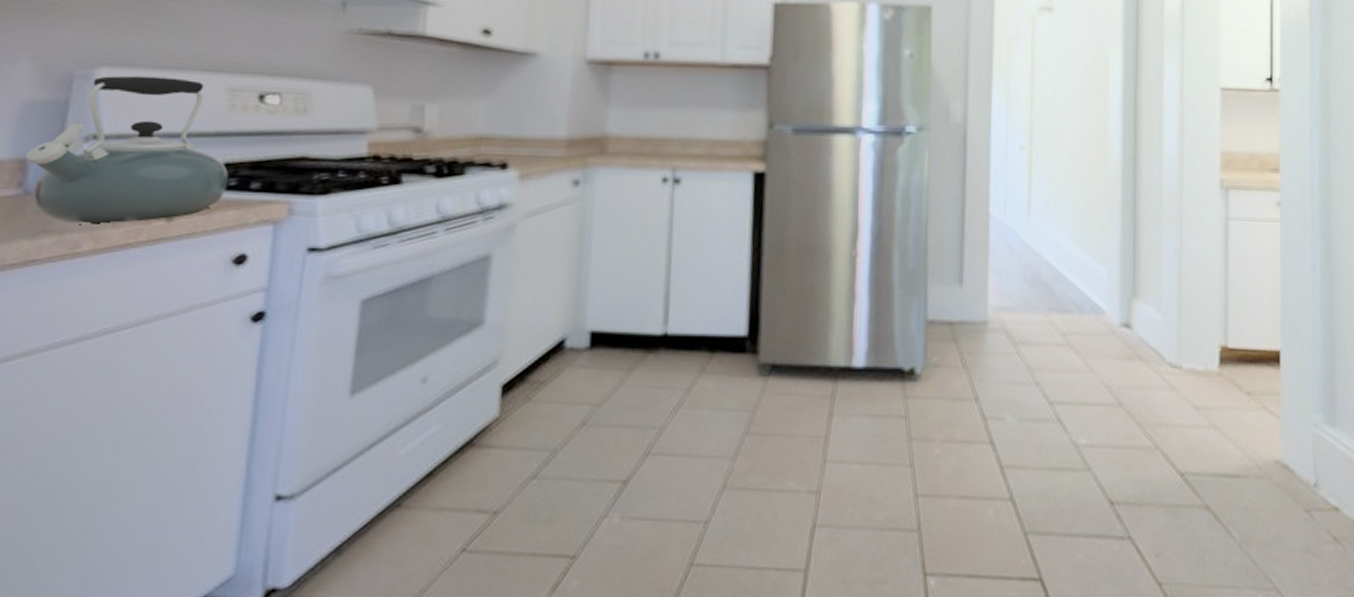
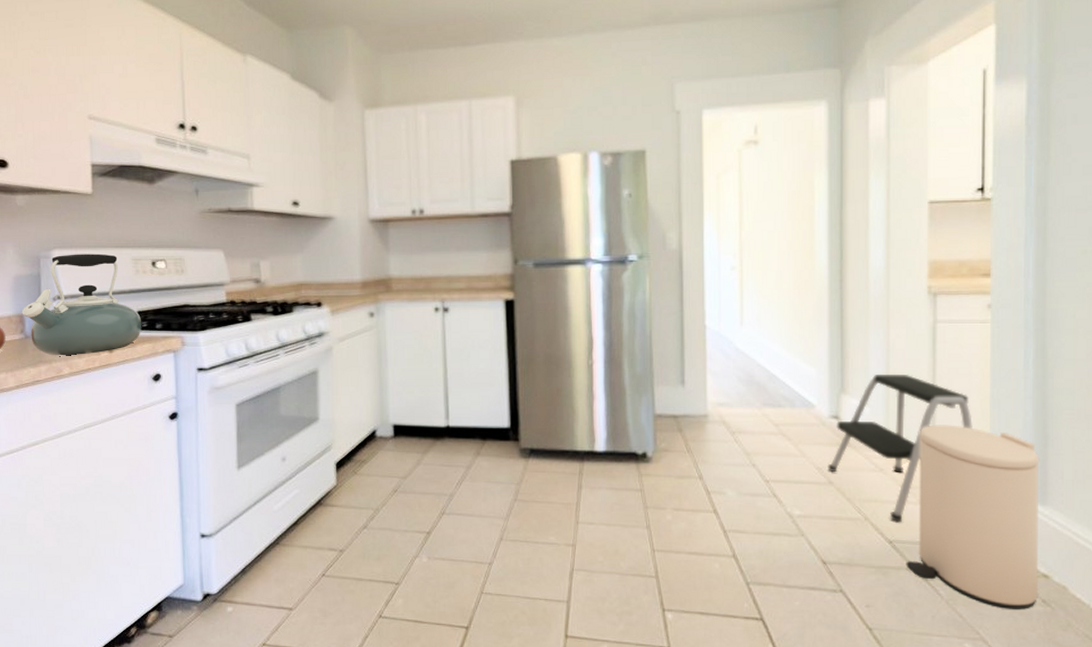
step stool: none [1117,275,1264,450] -> present [828,373,973,522]
pedal bin: none [1198,335,1330,550] -> present [906,425,1040,609]

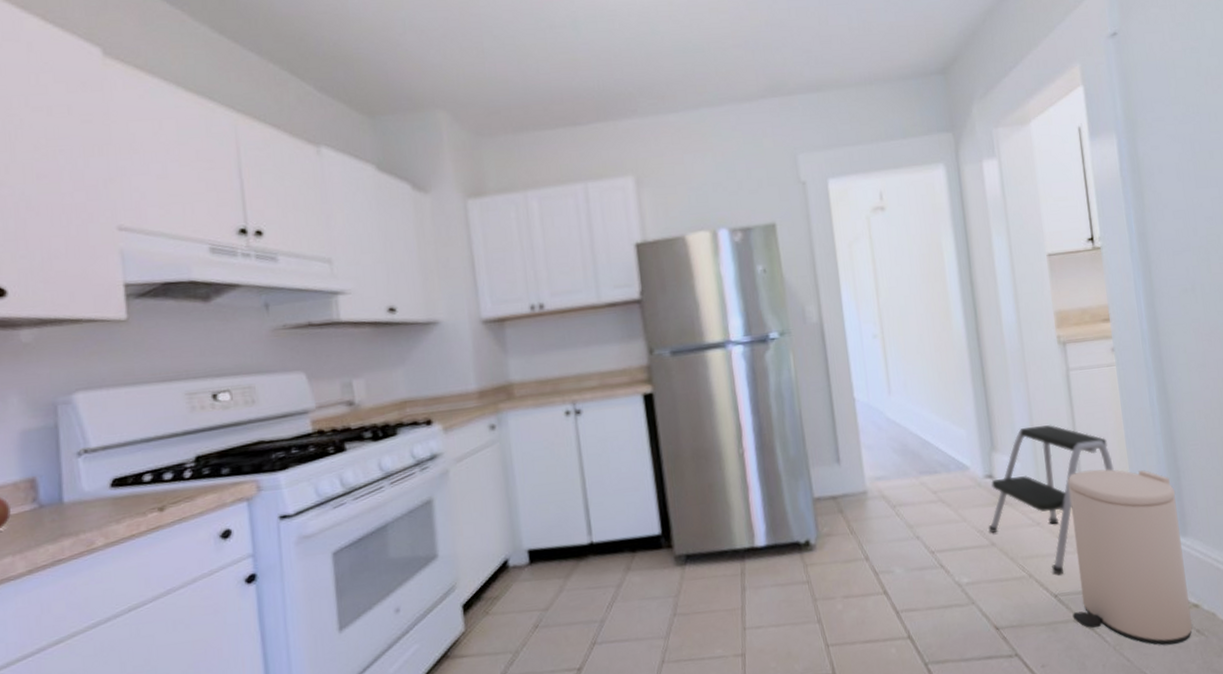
kettle: present [22,253,142,356] -> none [33,391,203,526]

